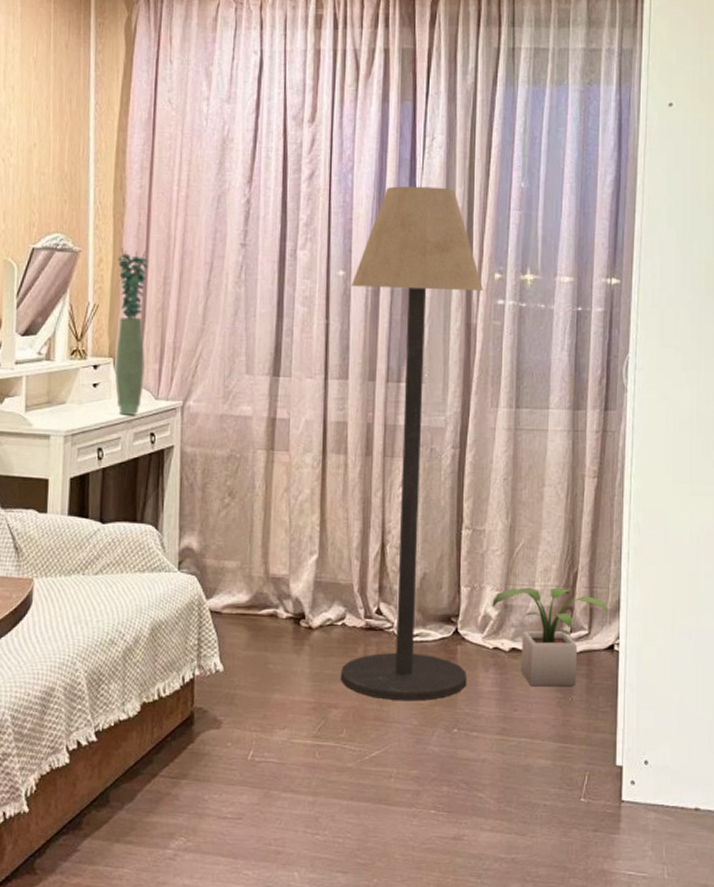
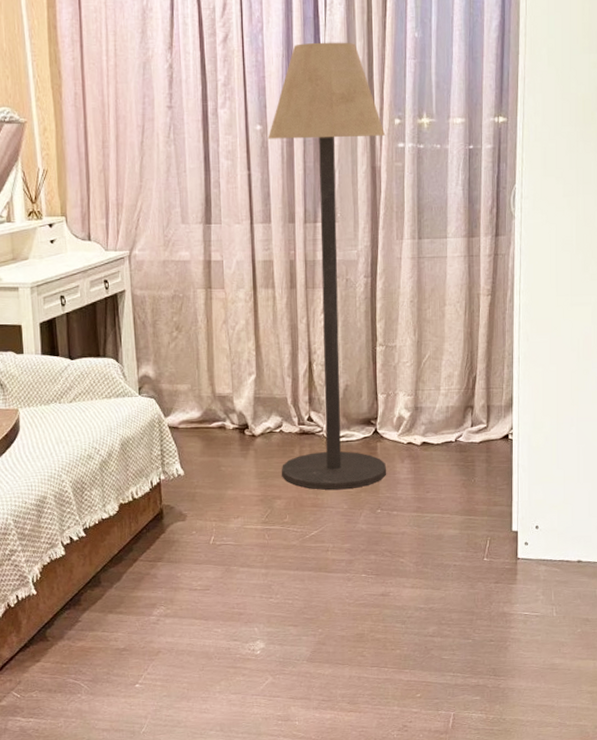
vase: present [115,248,148,415] -> none [59,117,94,266]
potted plant: present [492,587,609,687] -> none [405,390,504,472]

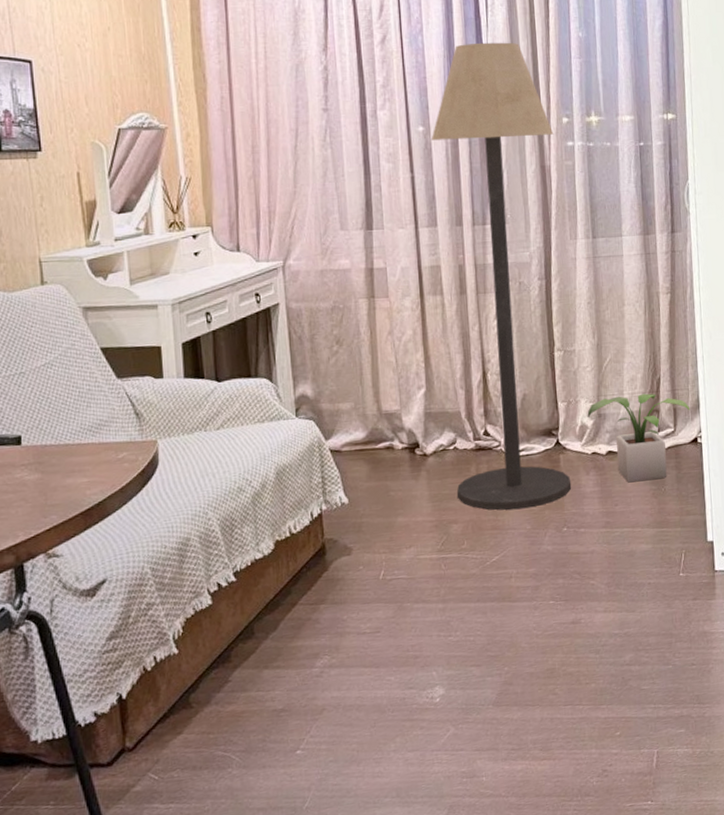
potted plant: none [405,390,504,472] -> present [587,393,690,483]

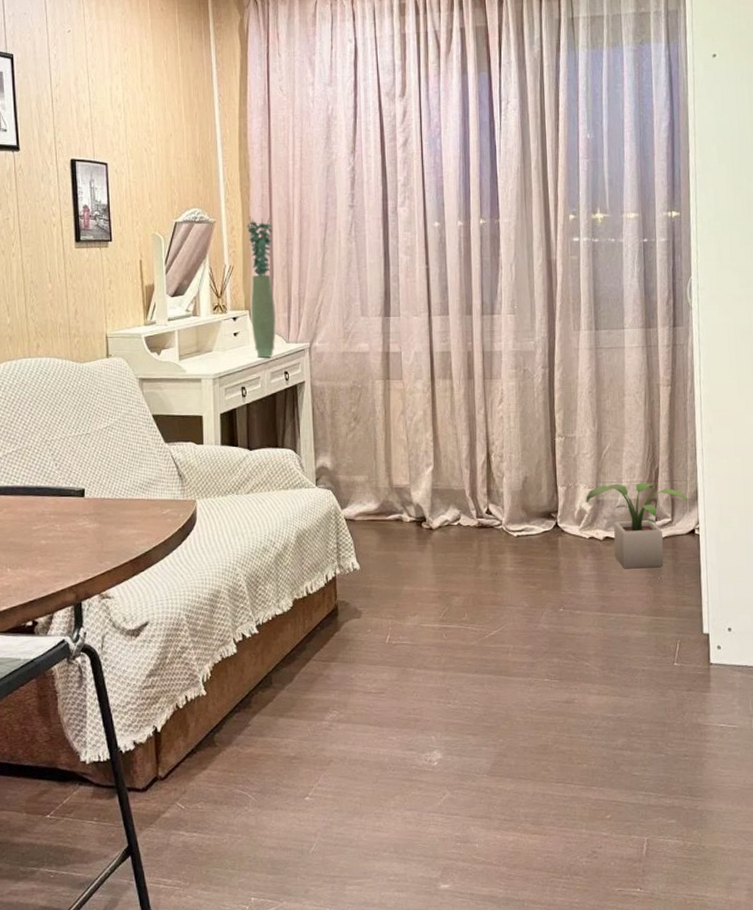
vase: none [204,122,244,279] -> present [246,216,276,358]
floor lamp: present [431,42,571,510] -> none [445,144,568,587]

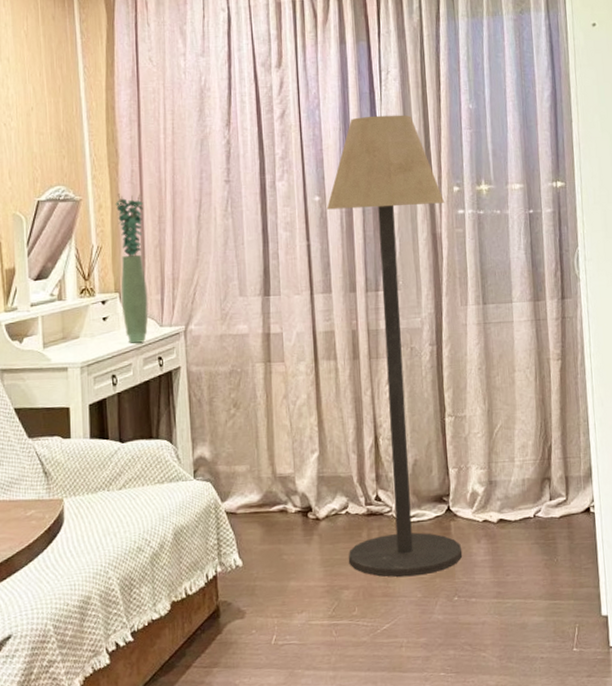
floor lamp: none [445,144,568,587] -> present [326,115,462,577]
potted plant: present [586,482,688,569] -> none [478,461,583,552]

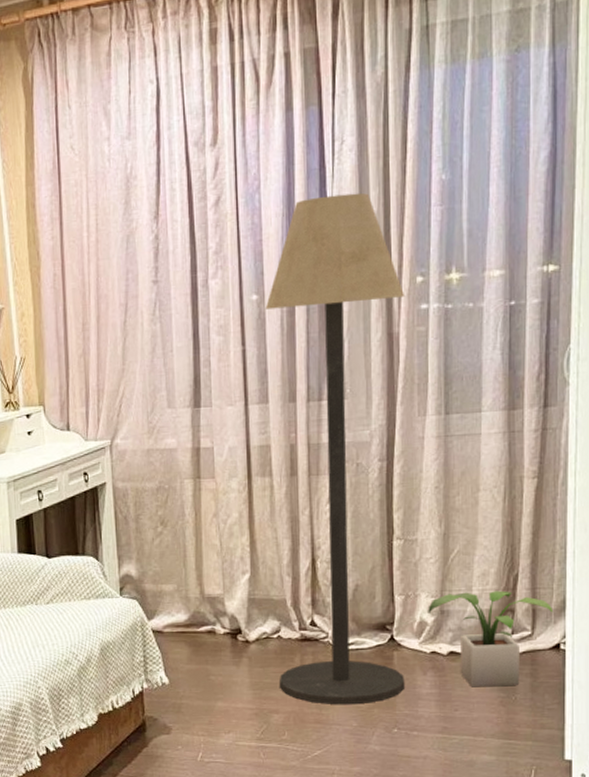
vase: present [115,194,149,343] -> none [38,300,73,458]
potted plant: none [478,461,583,552] -> present [428,590,554,688]

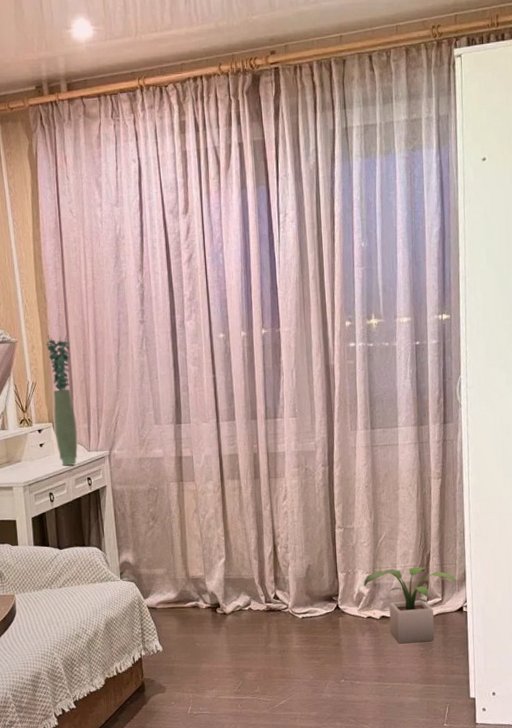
vase: none [38,300,73,458] -> present [46,335,78,466]
floor lamp: present [265,193,405,705] -> none [230,255,348,662]

